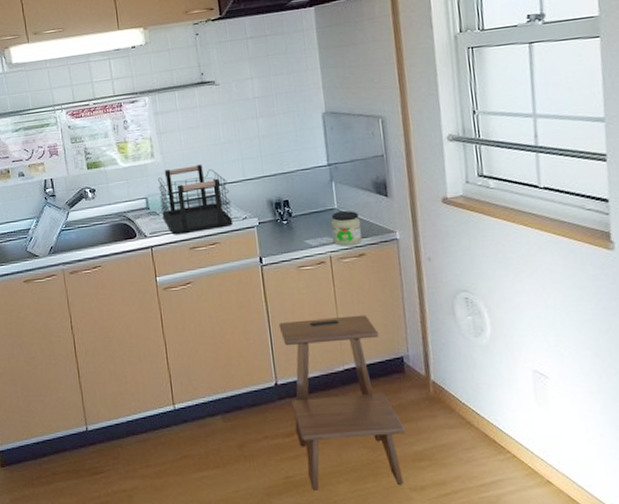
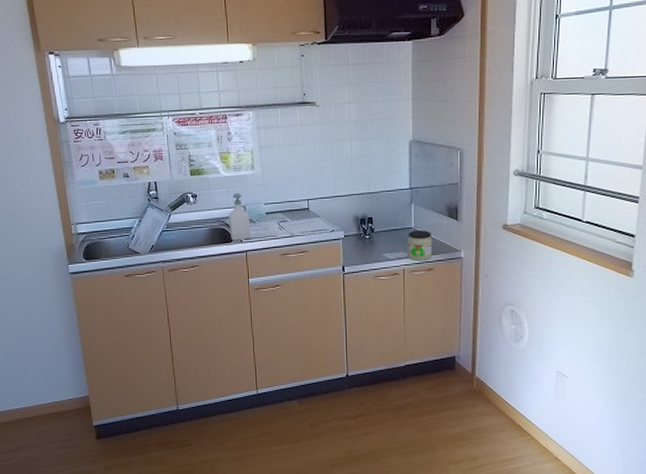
soap bottle: none [130,184,156,236] -> present [228,193,251,240]
dish rack: present [157,164,234,235] -> none [255,178,322,242]
step stool: present [278,314,406,490] -> none [354,320,451,462]

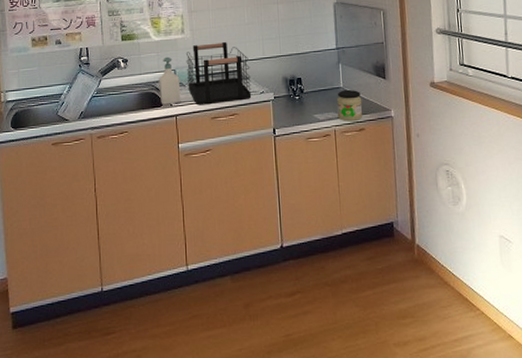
dish rack: none [255,178,322,242] -> present [185,41,252,106]

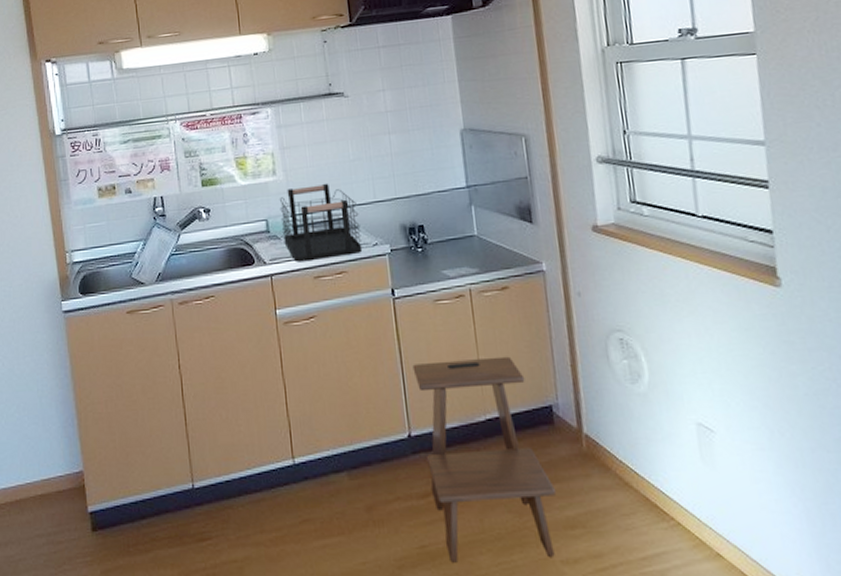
soap bottle: present [159,56,181,105] -> none [248,204,277,263]
step stool: none [287,183,393,347] -> present [412,356,557,563]
jar: present [337,89,363,122] -> none [471,237,505,279]

